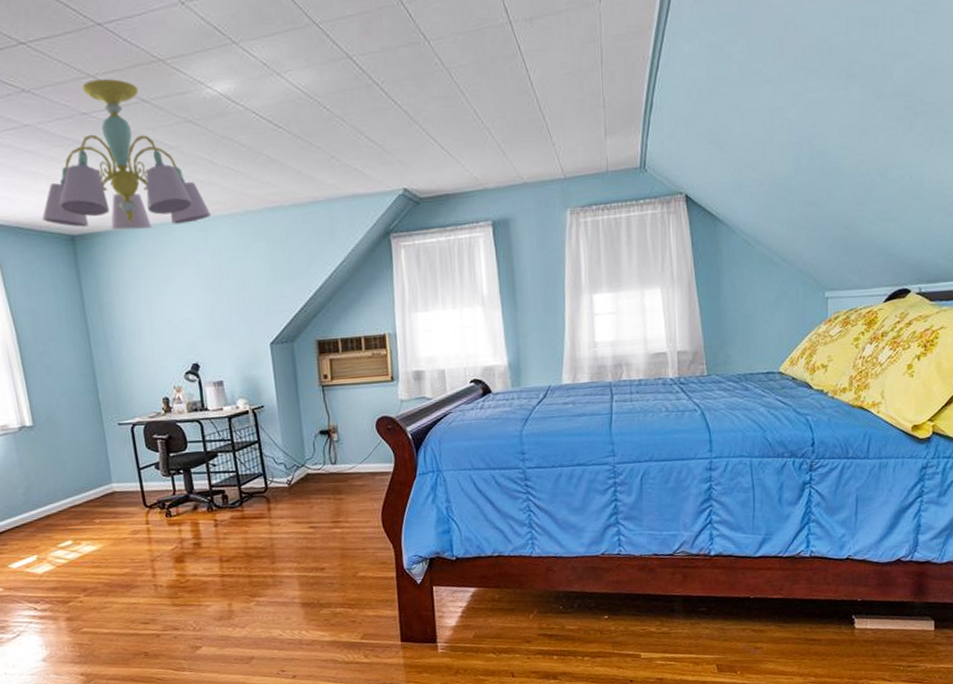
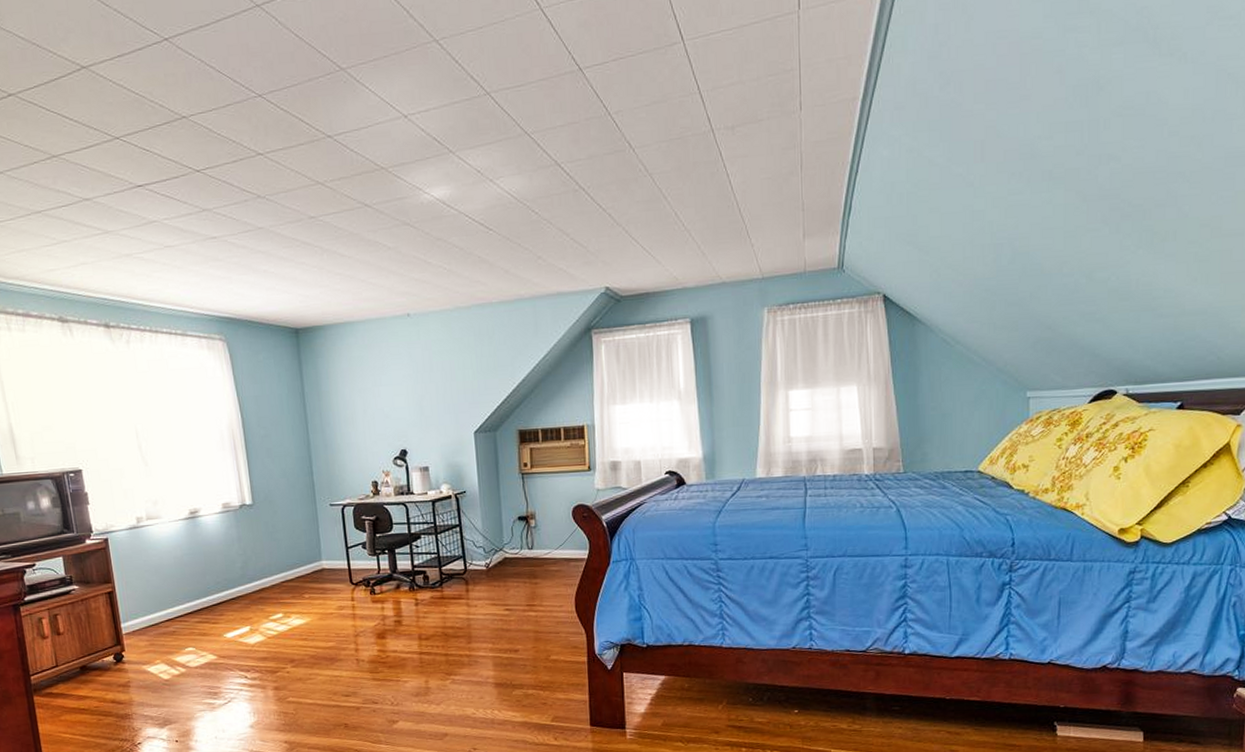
chandelier: present [41,79,212,230] -> none [269,186,425,324]

